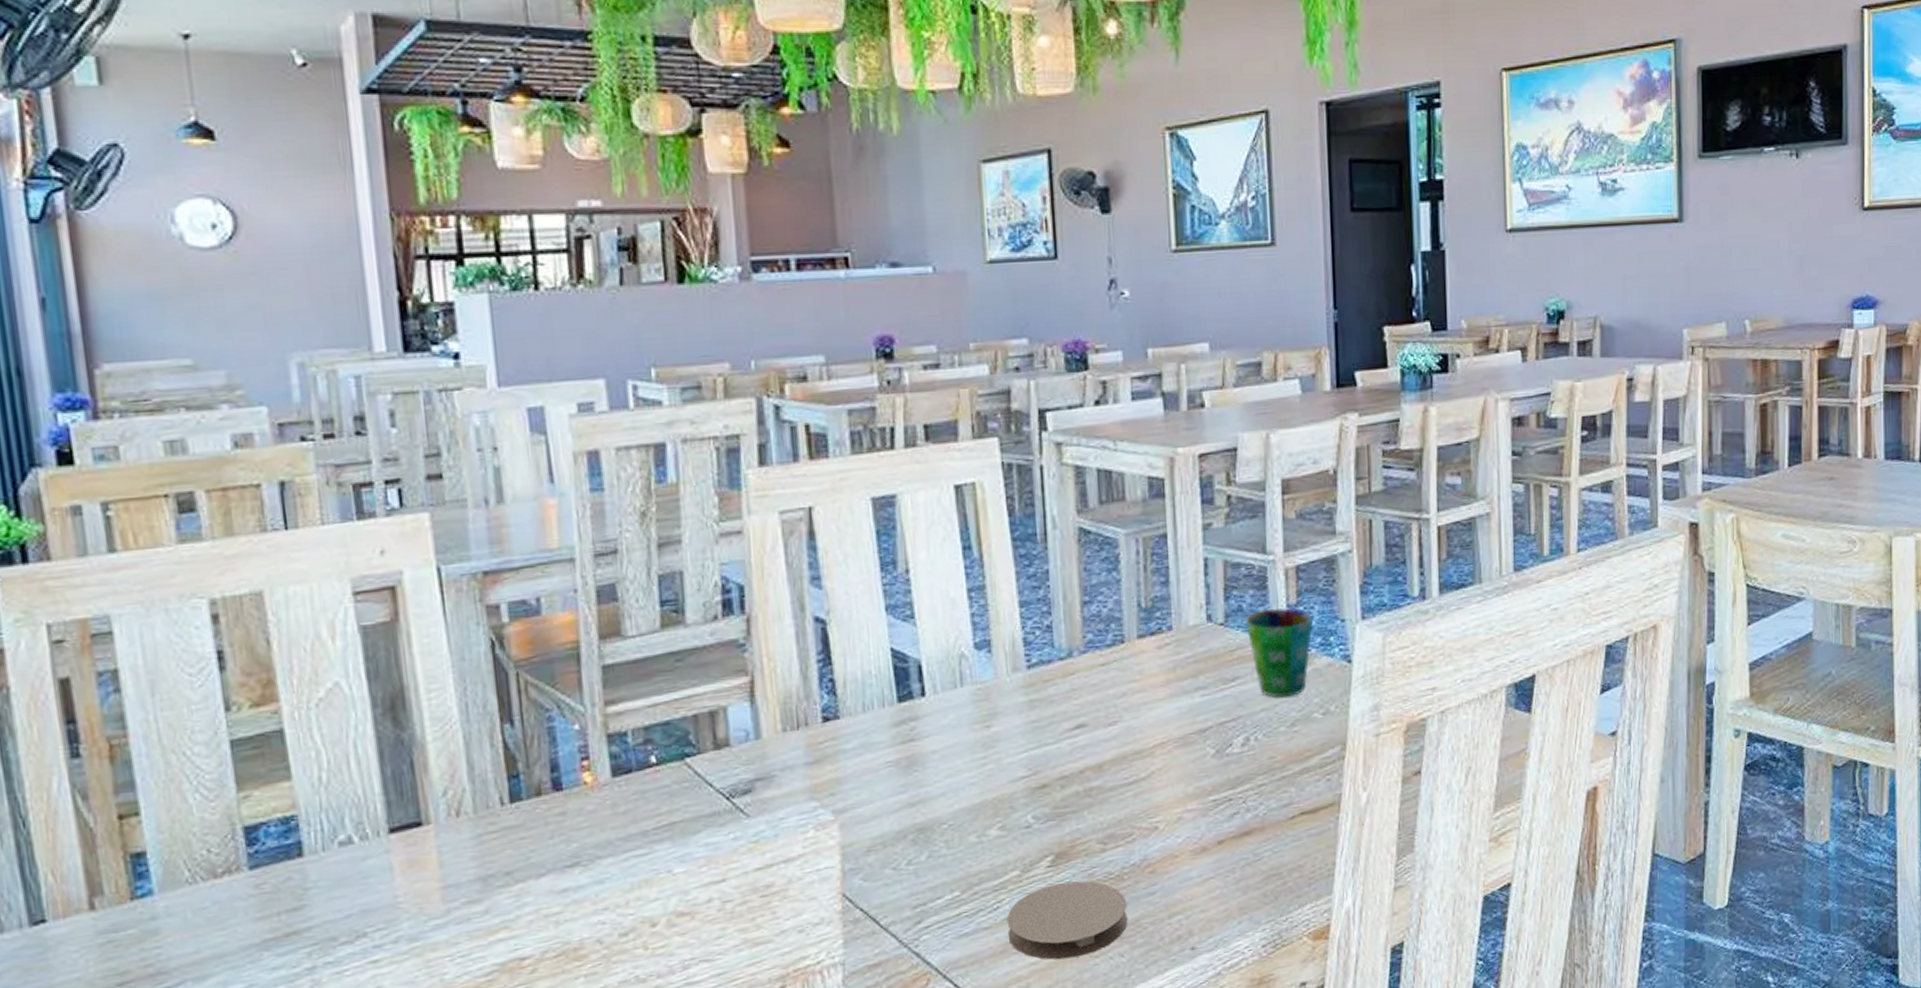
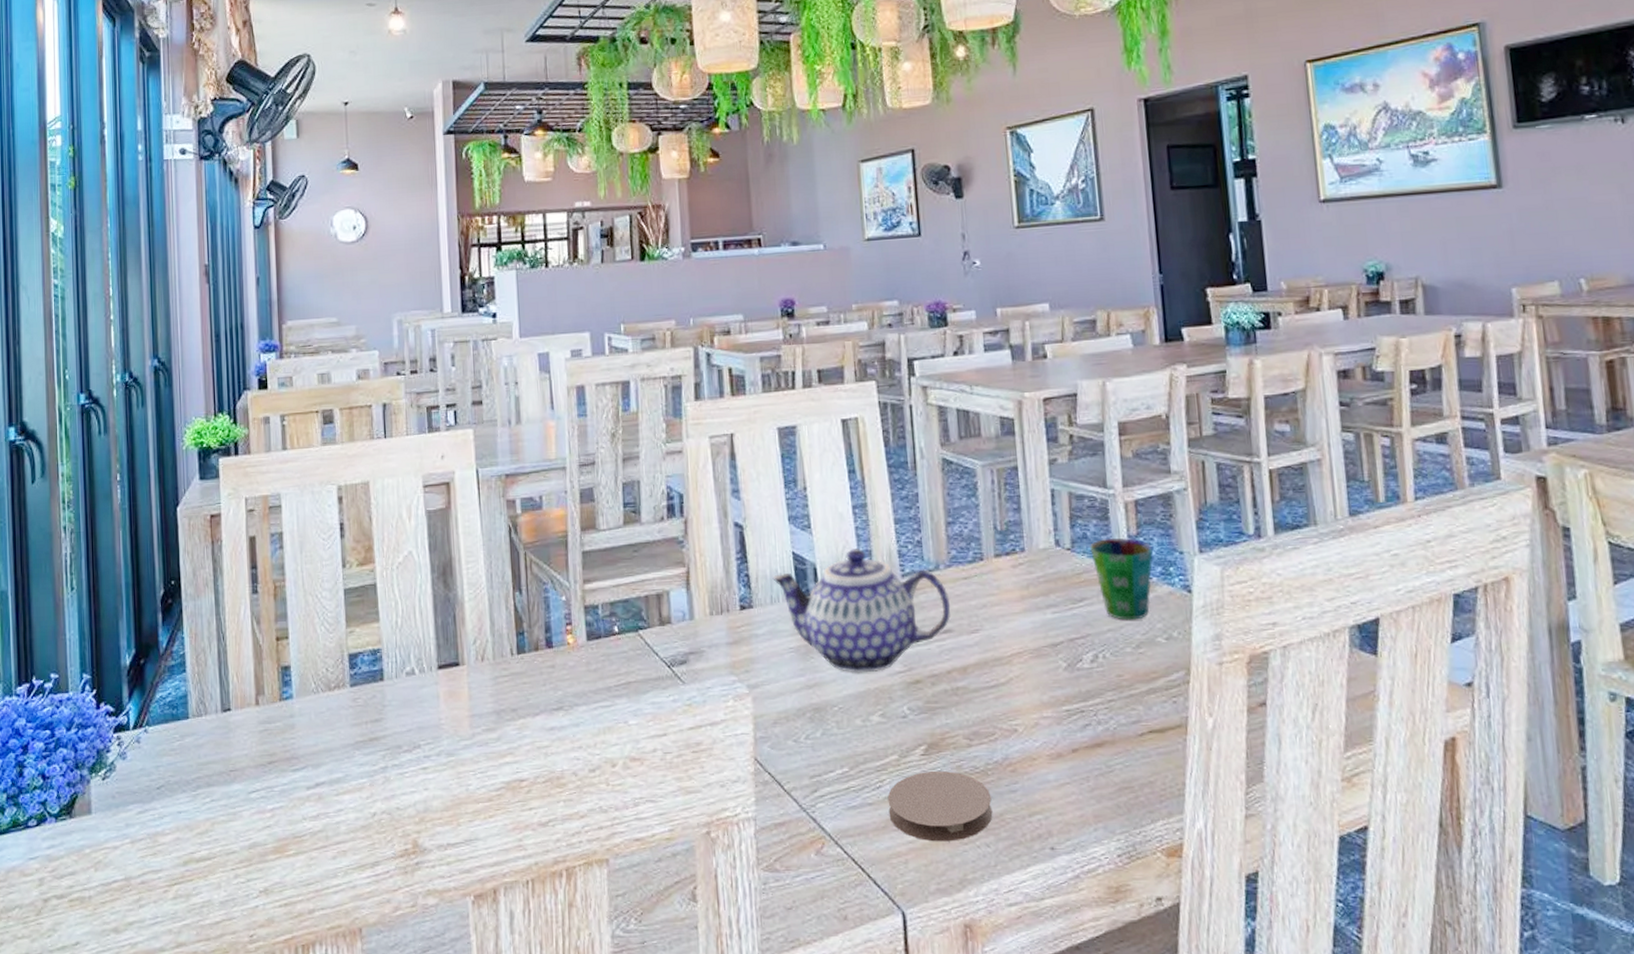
teapot: none [865,638,1085,784] -> present [772,548,951,674]

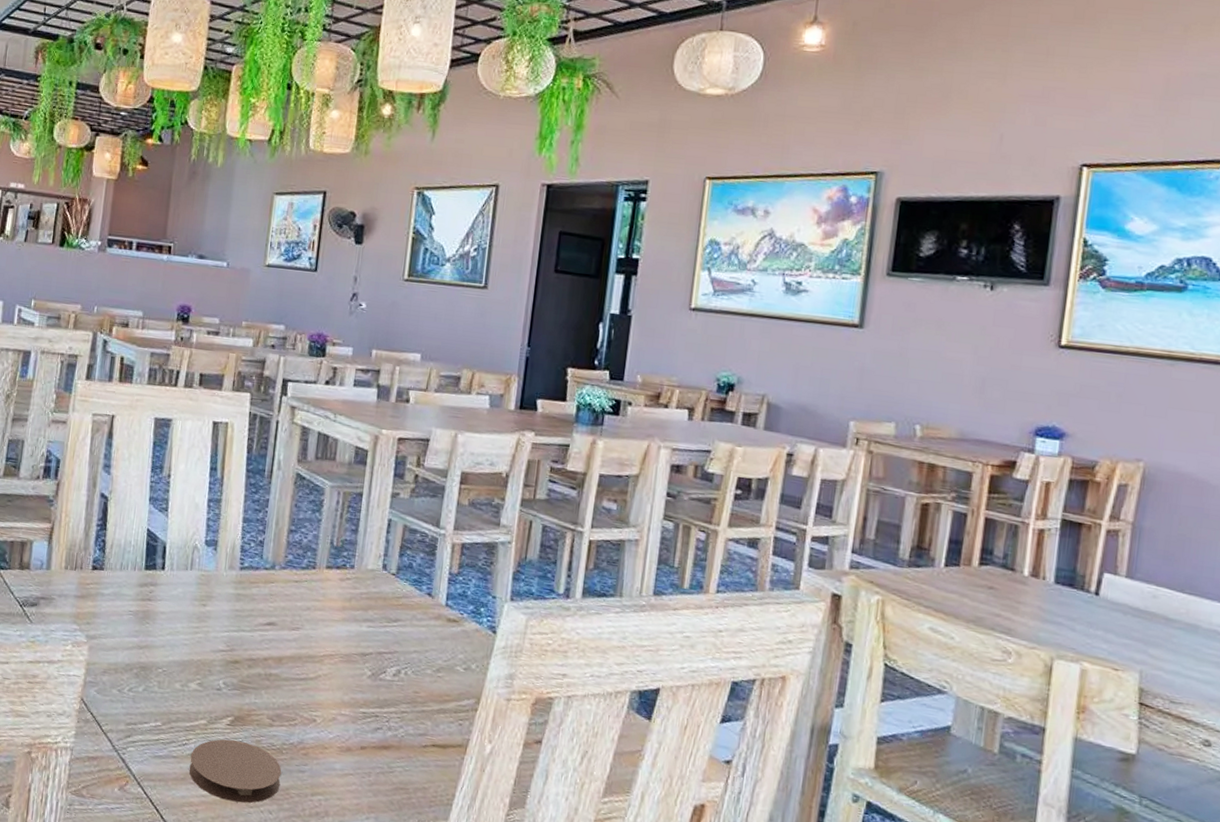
teapot: present [772,548,951,674] -> none [126,536,279,647]
cup: present [1090,538,1153,620] -> none [413,571,469,648]

